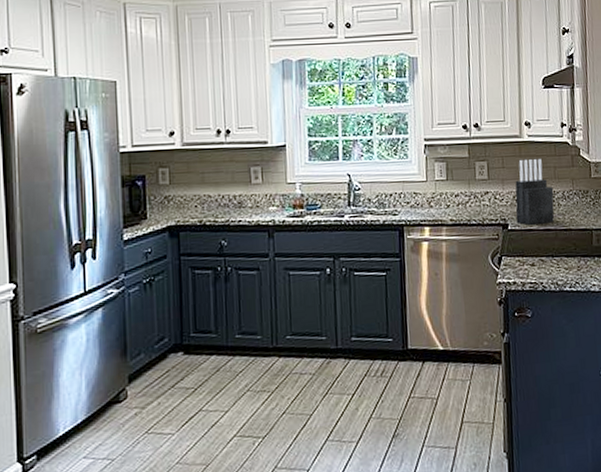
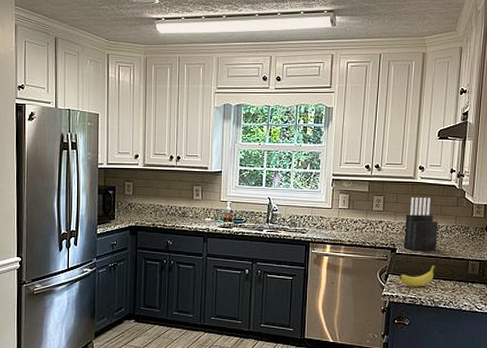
fruit: none [514,239,555,270] -> present [399,265,435,287]

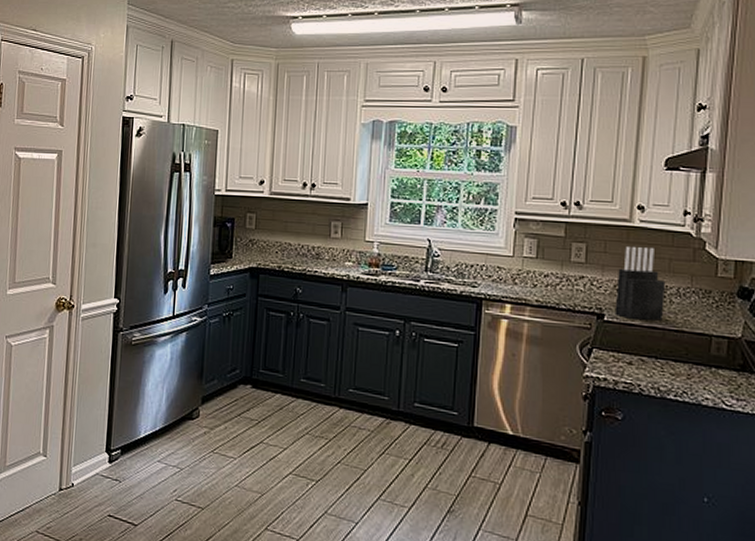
fruit: present [399,265,435,287] -> none [608,339,661,369]

